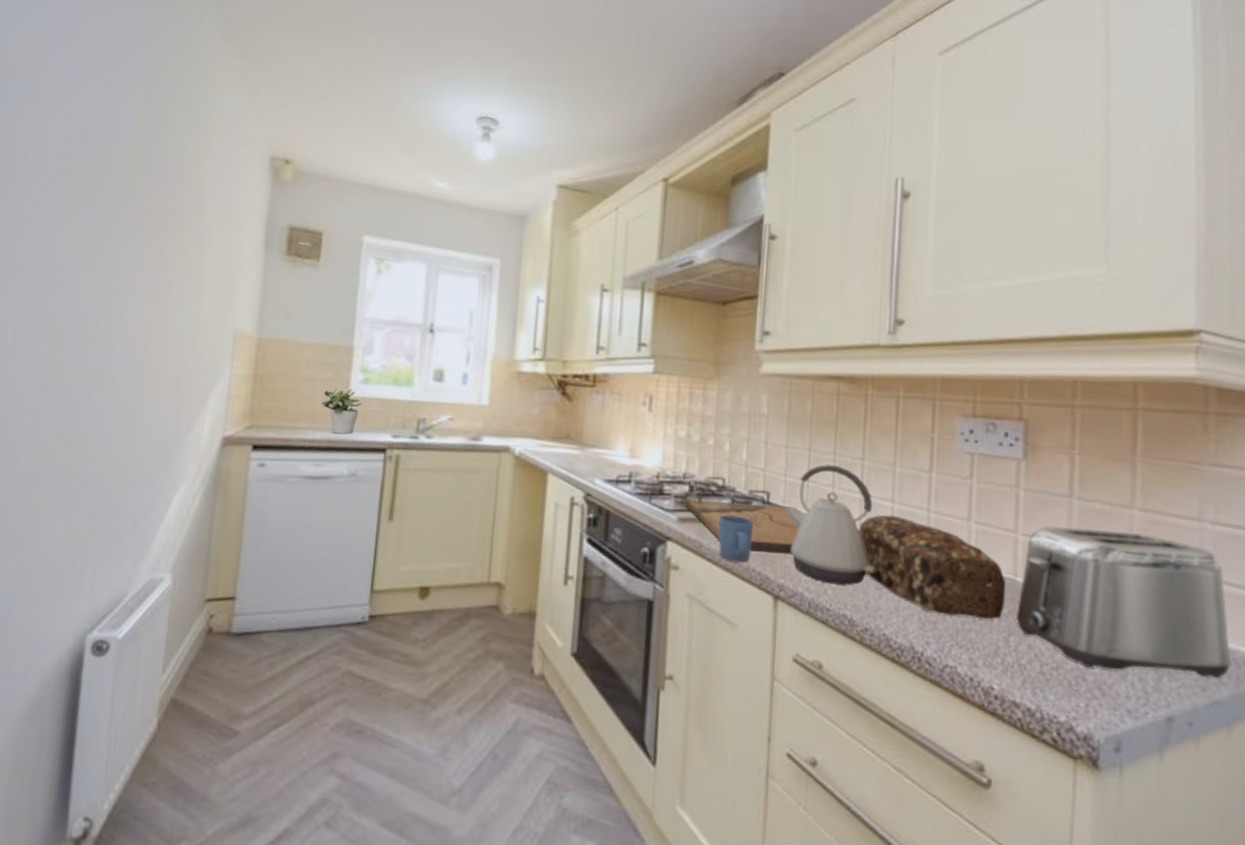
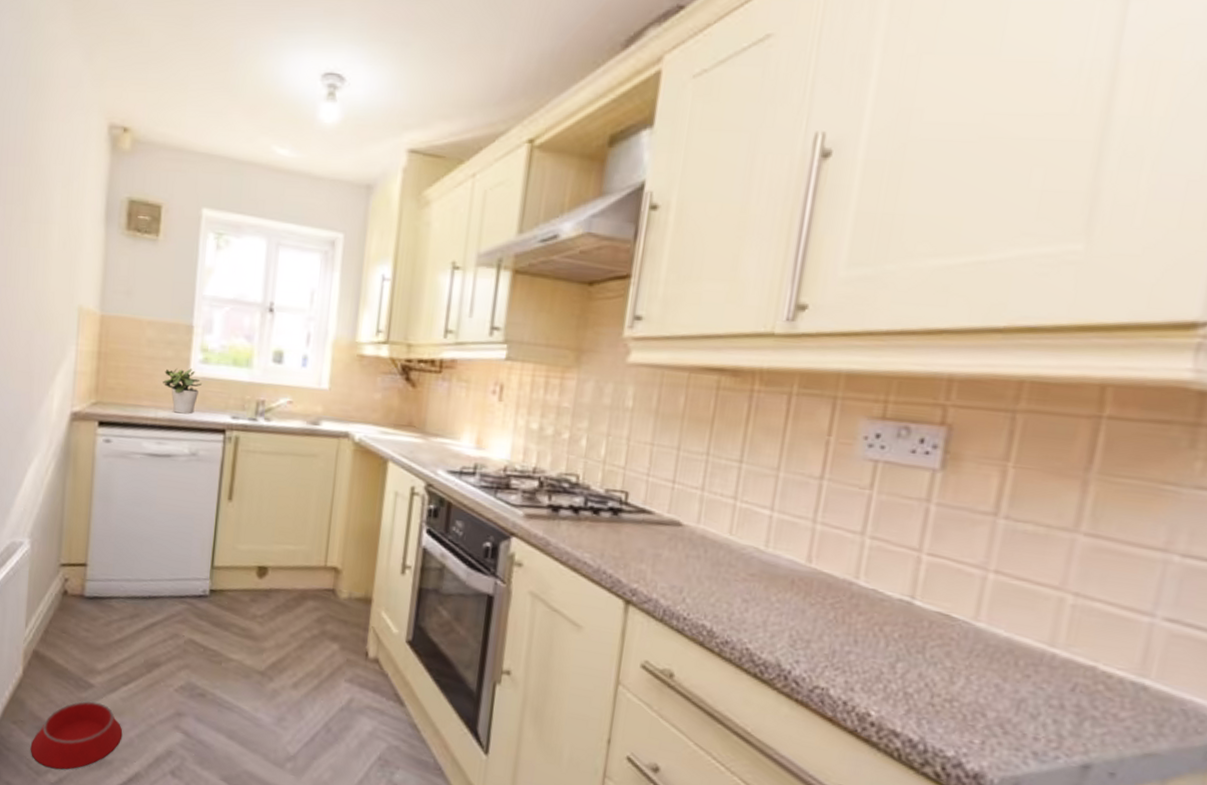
pet bowl: none [162,751,271,836] -> present [30,701,123,770]
cutting board: present [685,499,799,553] -> none [533,495,660,558]
mug: present [718,515,754,564] -> none [567,513,609,566]
kettle: present [785,464,875,586] -> none [645,465,748,595]
bread loaf: present [858,514,1007,619] -> none [727,523,901,644]
toaster: present [1015,525,1232,678] -> none [906,546,1188,729]

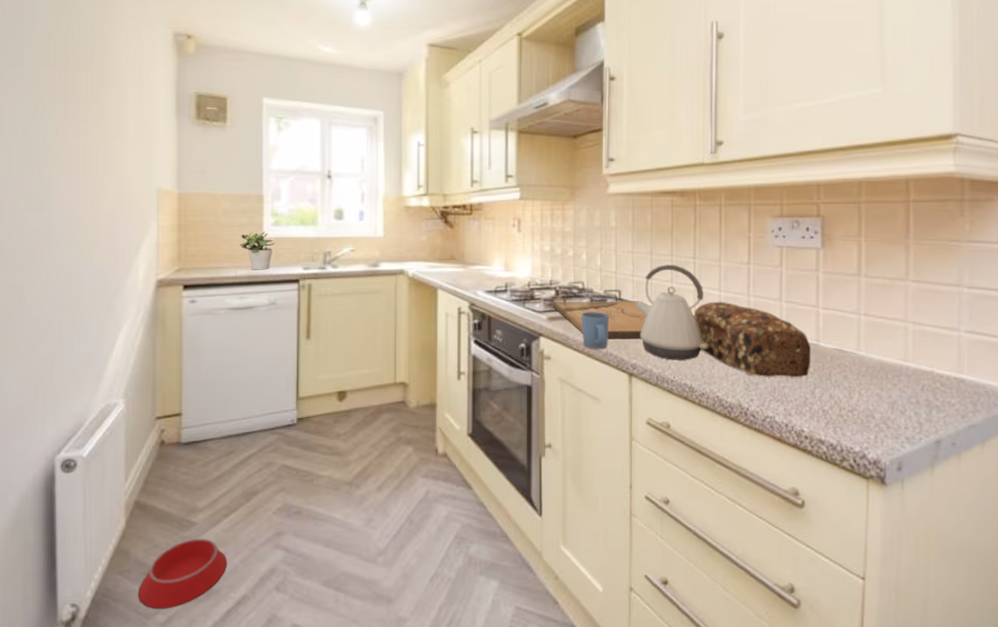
cutting board: none [533,495,660,558] -> present [553,301,646,339]
mug: none [567,513,609,566] -> present [581,312,610,350]
kettle: none [645,465,748,595] -> present [634,265,708,360]
bread loaf: none [727,523,901,644] -> present [693,301,812,378]

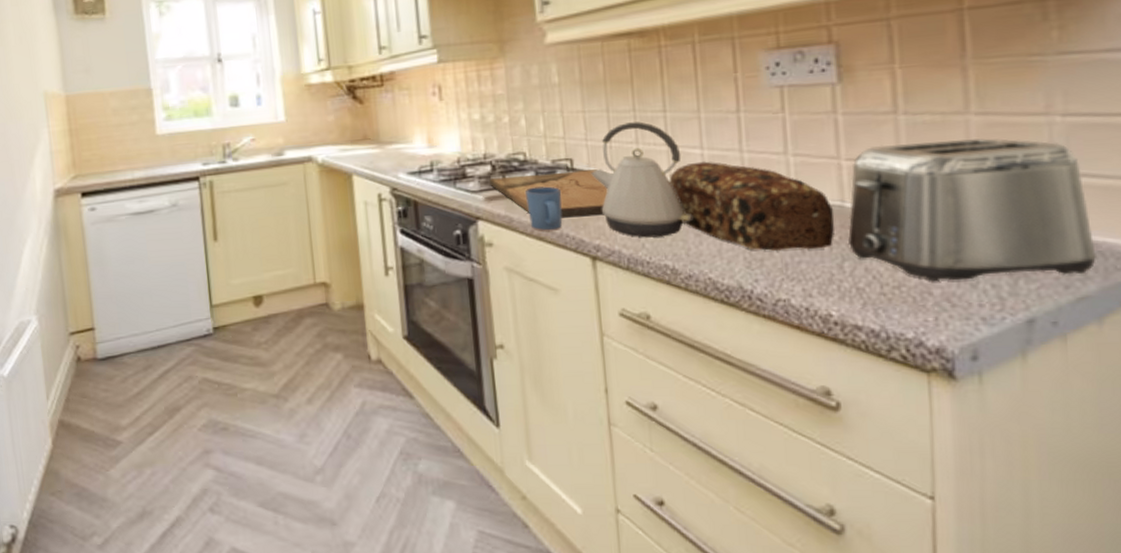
pet bowl: present [138,538,227,609] -> none [72,457,158,531]
potted plant: present [240,231,275,270] -> none [133,127,169,171]
toaster: none [819,299,984,408] -> present [847,138,1098,282]

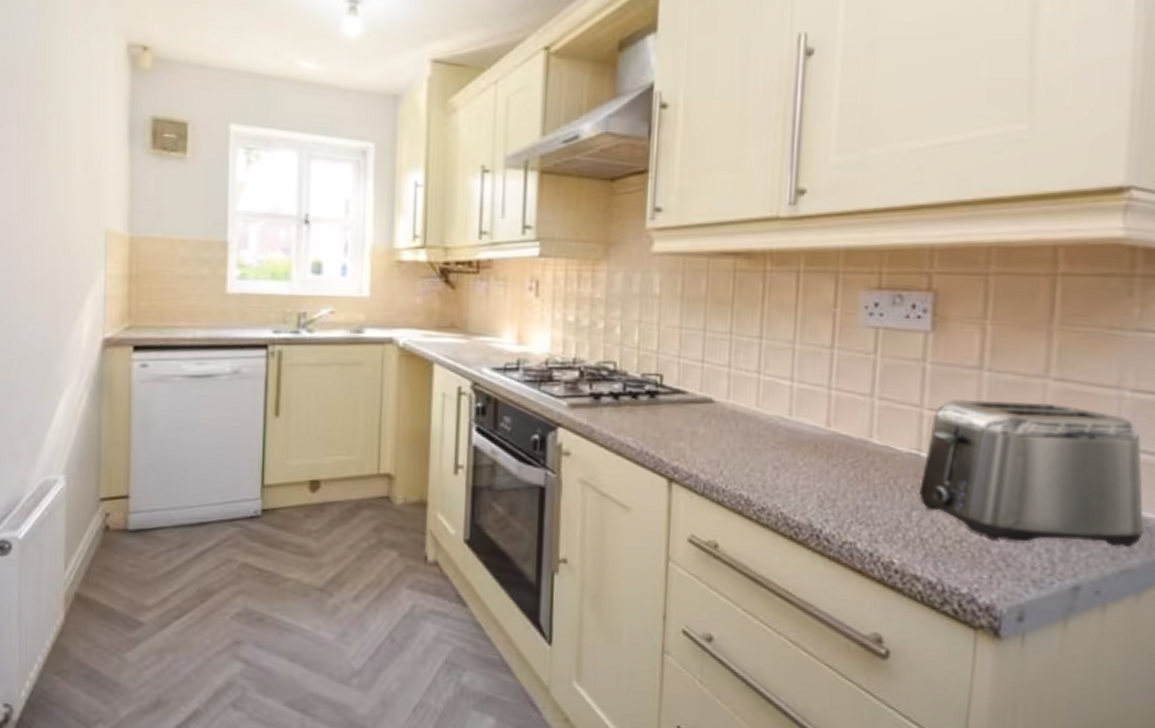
cutting board: present [489,169,608,218] -> none [575,385,694,436]
mug: present [526,186,563,232] -> none [610,399,647,448]
kettle: present [591,122,692,238] -> none [679,344,773,466]
bread loaf: present [669,161,835,251] -> none [755,393,910,495]

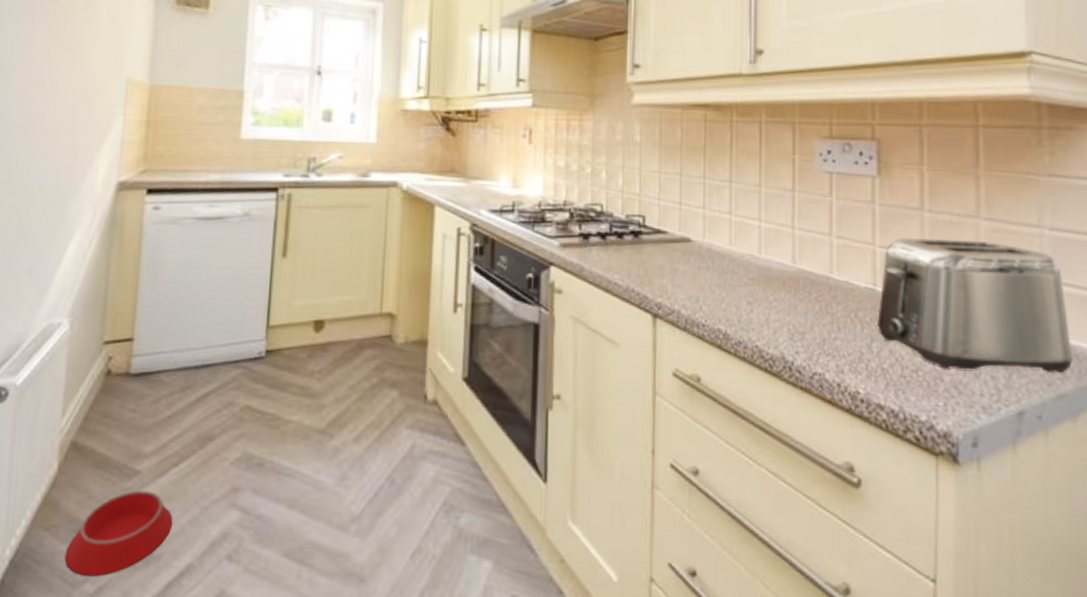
pet bowl: none [77,640,178,718] -> present [64,490,173,577]

